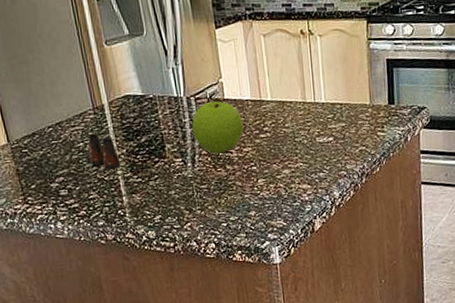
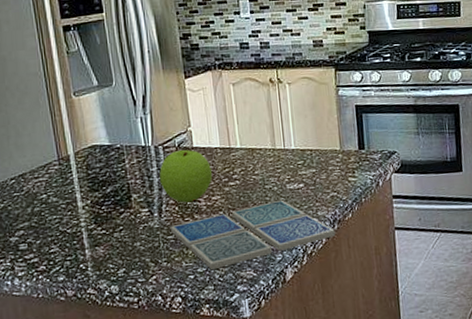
salt shaker: present [86,134,121,170] -> none [48,185,85,222]
drink coaster: none [204,152,363,219] -> present [171,199,335,271]

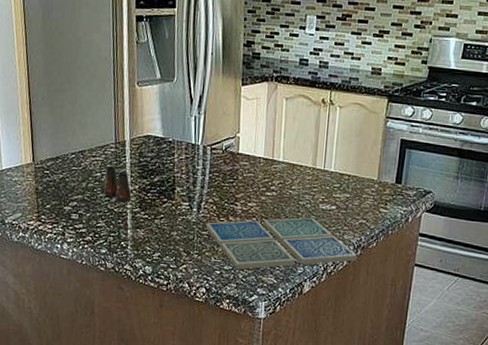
salt shaker: none [48,185,85,222] -> present [100,166,132,202]
apple: present [159,149,213,203] -> none [203,153,253,204]

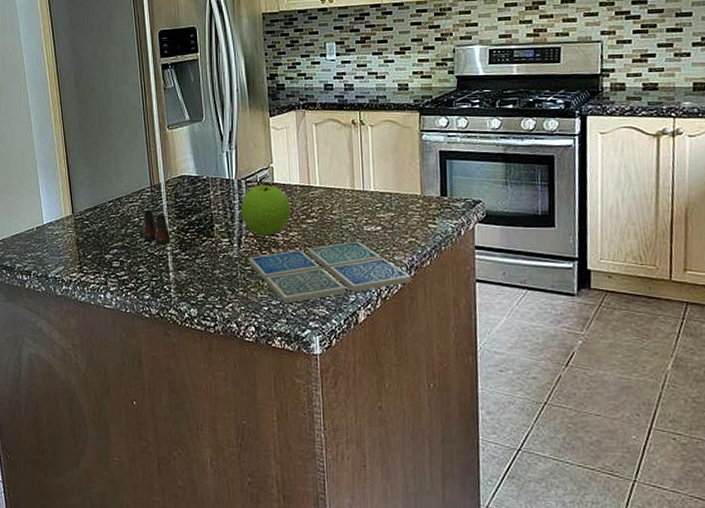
apple: none [203,153,253,204] -> present [241,184,291,236]

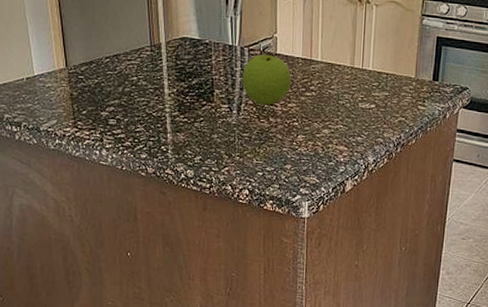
salt shaker: present [140,210,171,245] -> none [138,70,170,106]
drink coaster: present [249,241,411,304] -> none [247,116,397,171]

